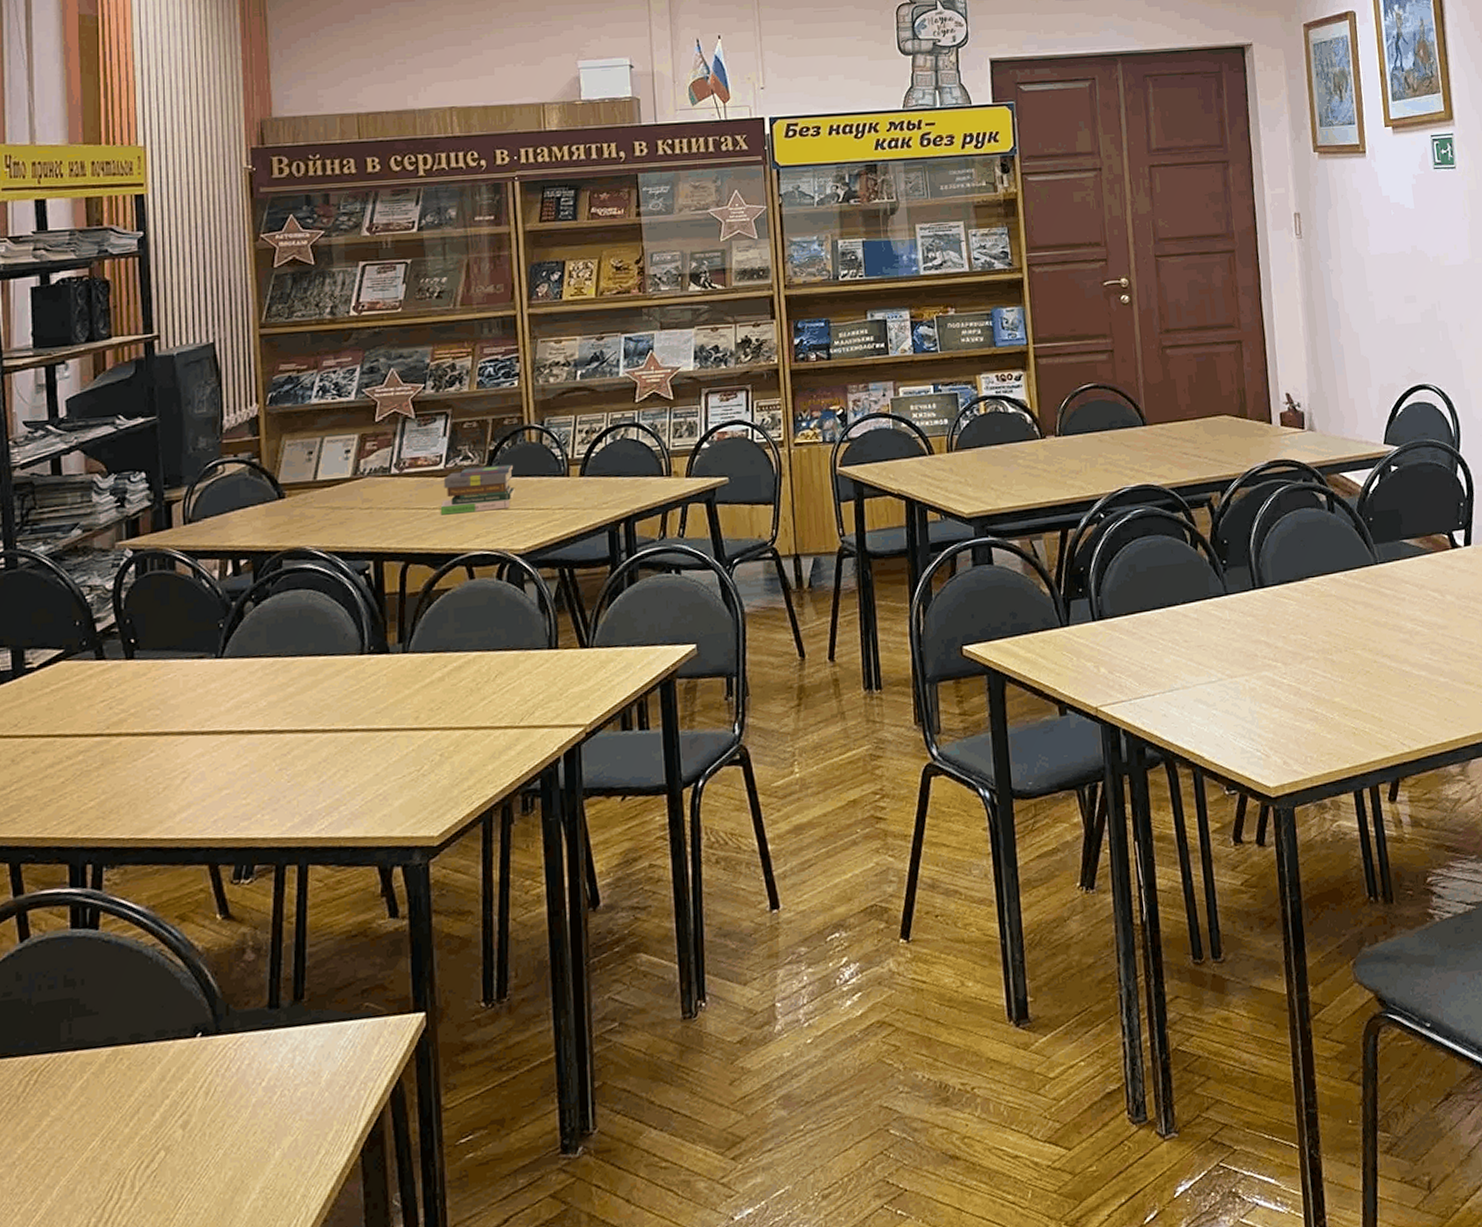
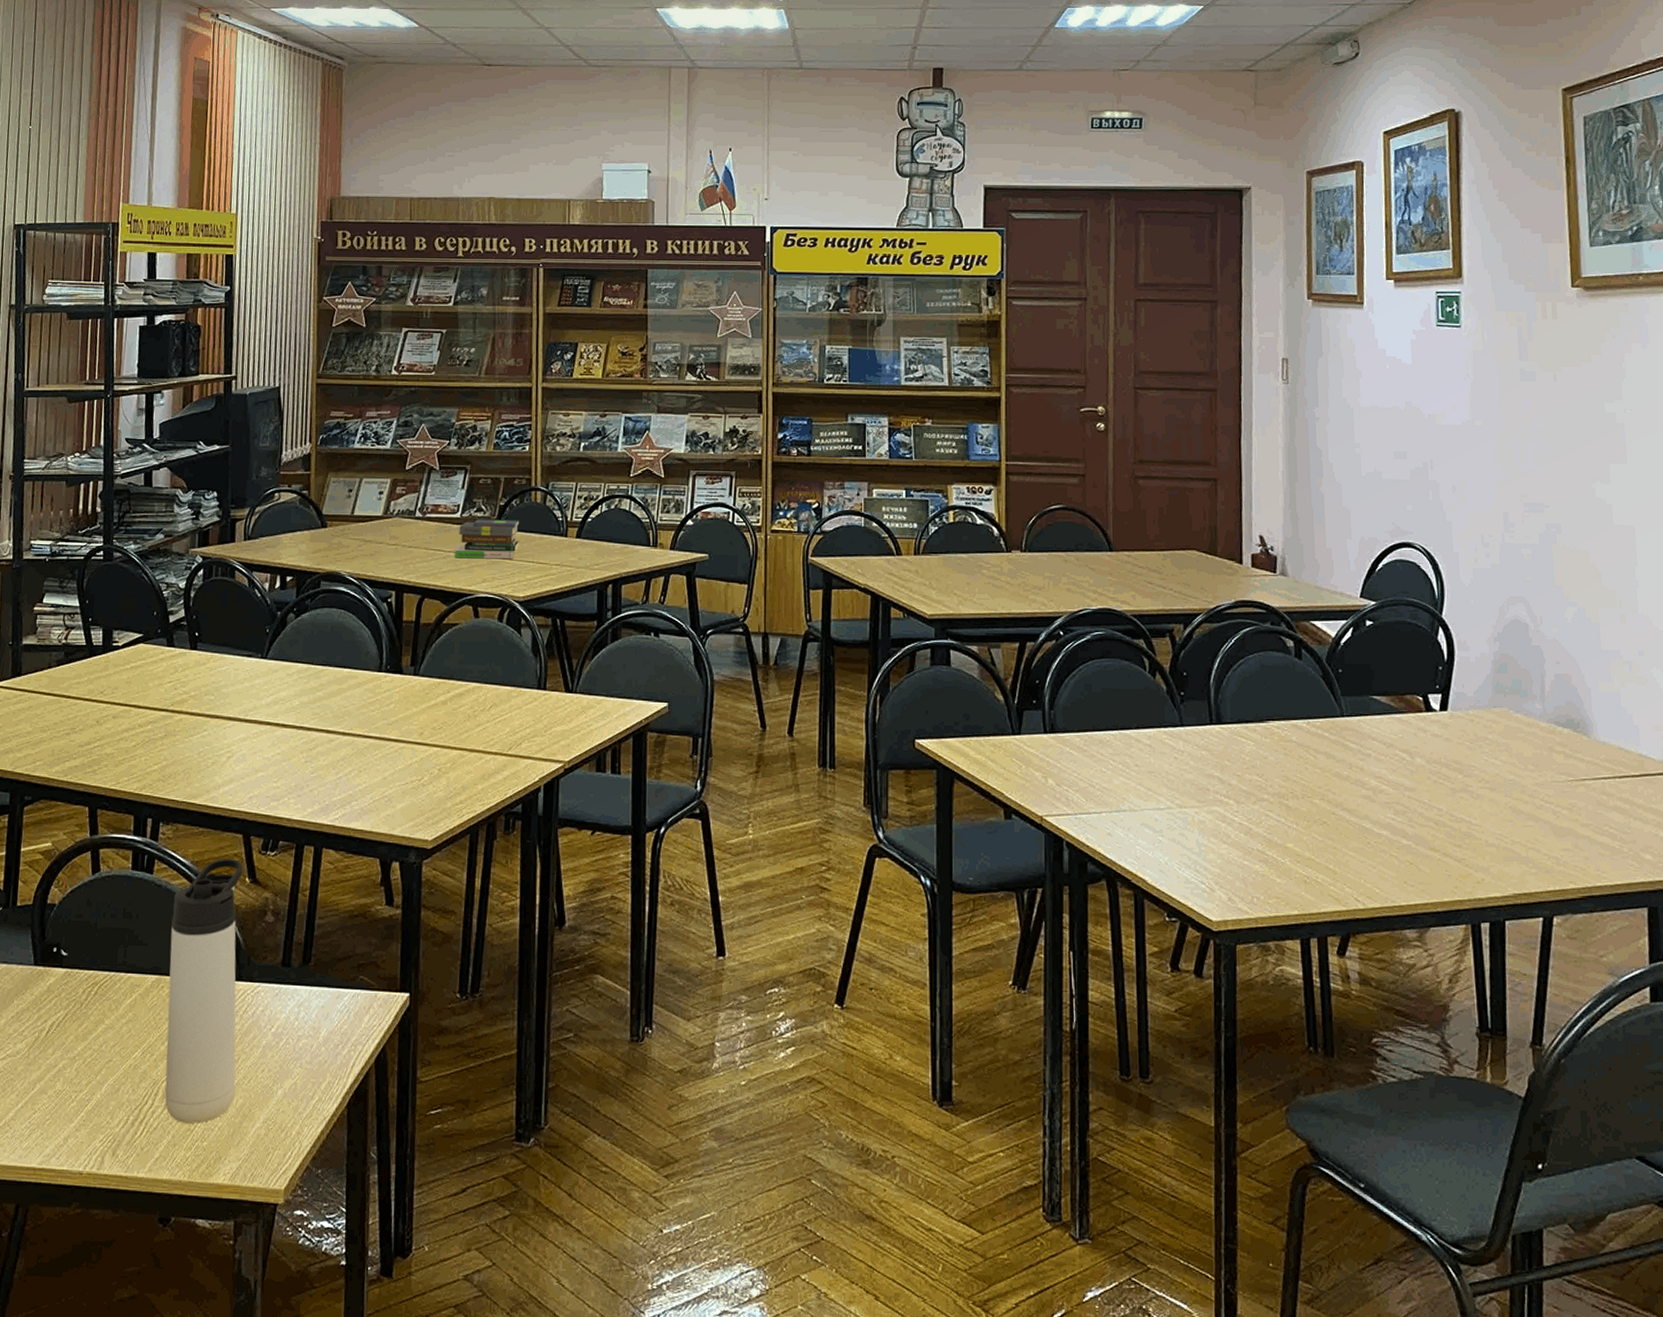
thermos bottle: none [127,894,222,1213] -> present [165,858,243,1123]

